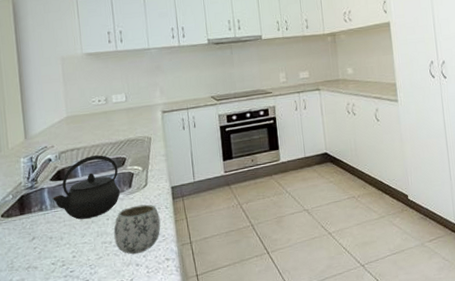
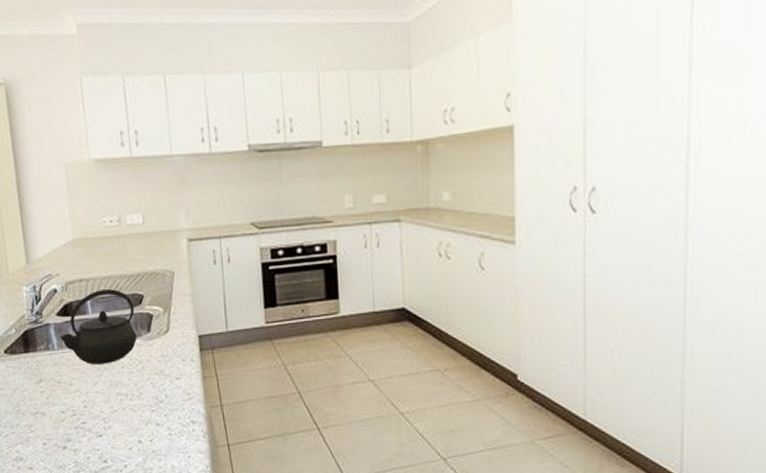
mug: present [113,204,161,255] -> none [130,354,185,412]

